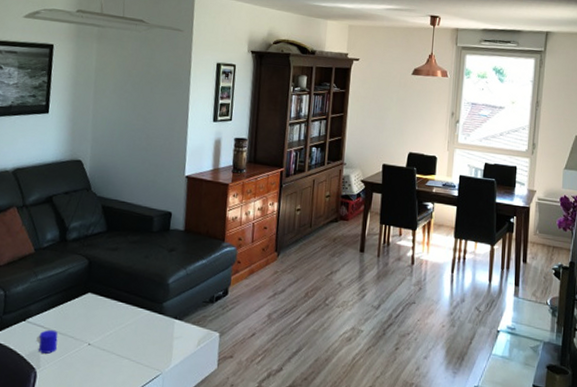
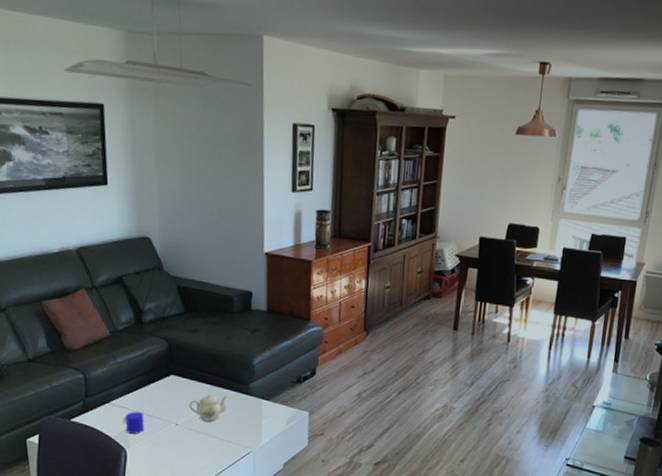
teapot: none [103,313,141,342] -> present [189,394,227,422]

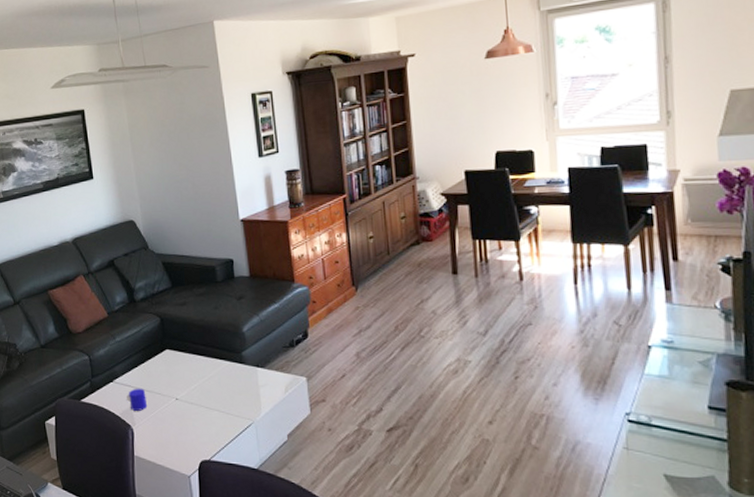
teapot: present [189,394,227,422] -> none [186,366,223,394]

